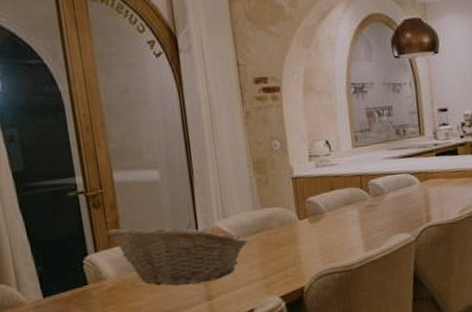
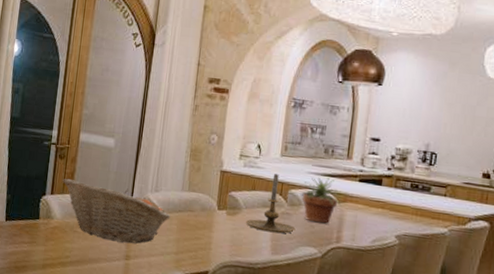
candle holder: none [331,167,384,230] -> present [245,174,296,234]
potted plant: none [382,159,424,207] -> present [301,177,342,224]

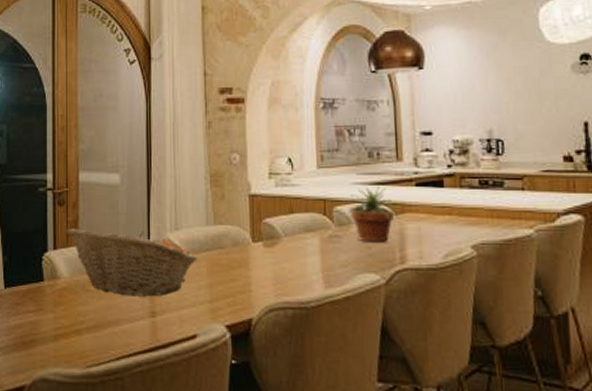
candle holder: present [245,174,296,234] -> none [287,190,349,262]

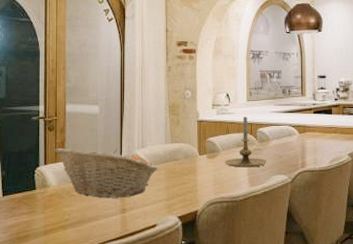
candle holder: none [287,190,349,262] -> present [224,117,267,168]
potted plant: present [348,187,400,243] -> none [268,114,302,153]

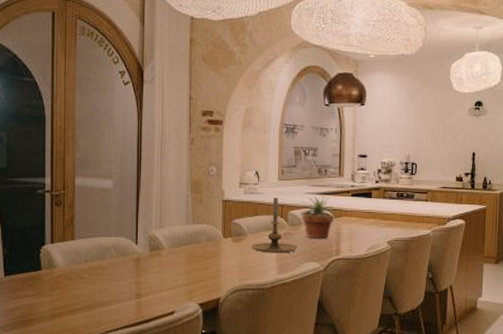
fruit basket: present [54,147,158,198] -> none [62,225,178,282]
potted plant: none [268,114,302,153] -> present [300,196,338,239]

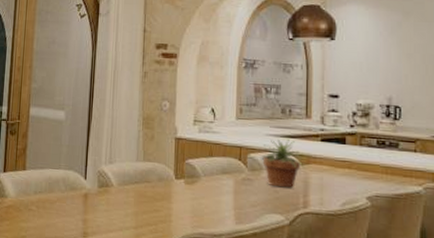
candle holder: present [251,198,298,253] -> none [205,138,259,201]

